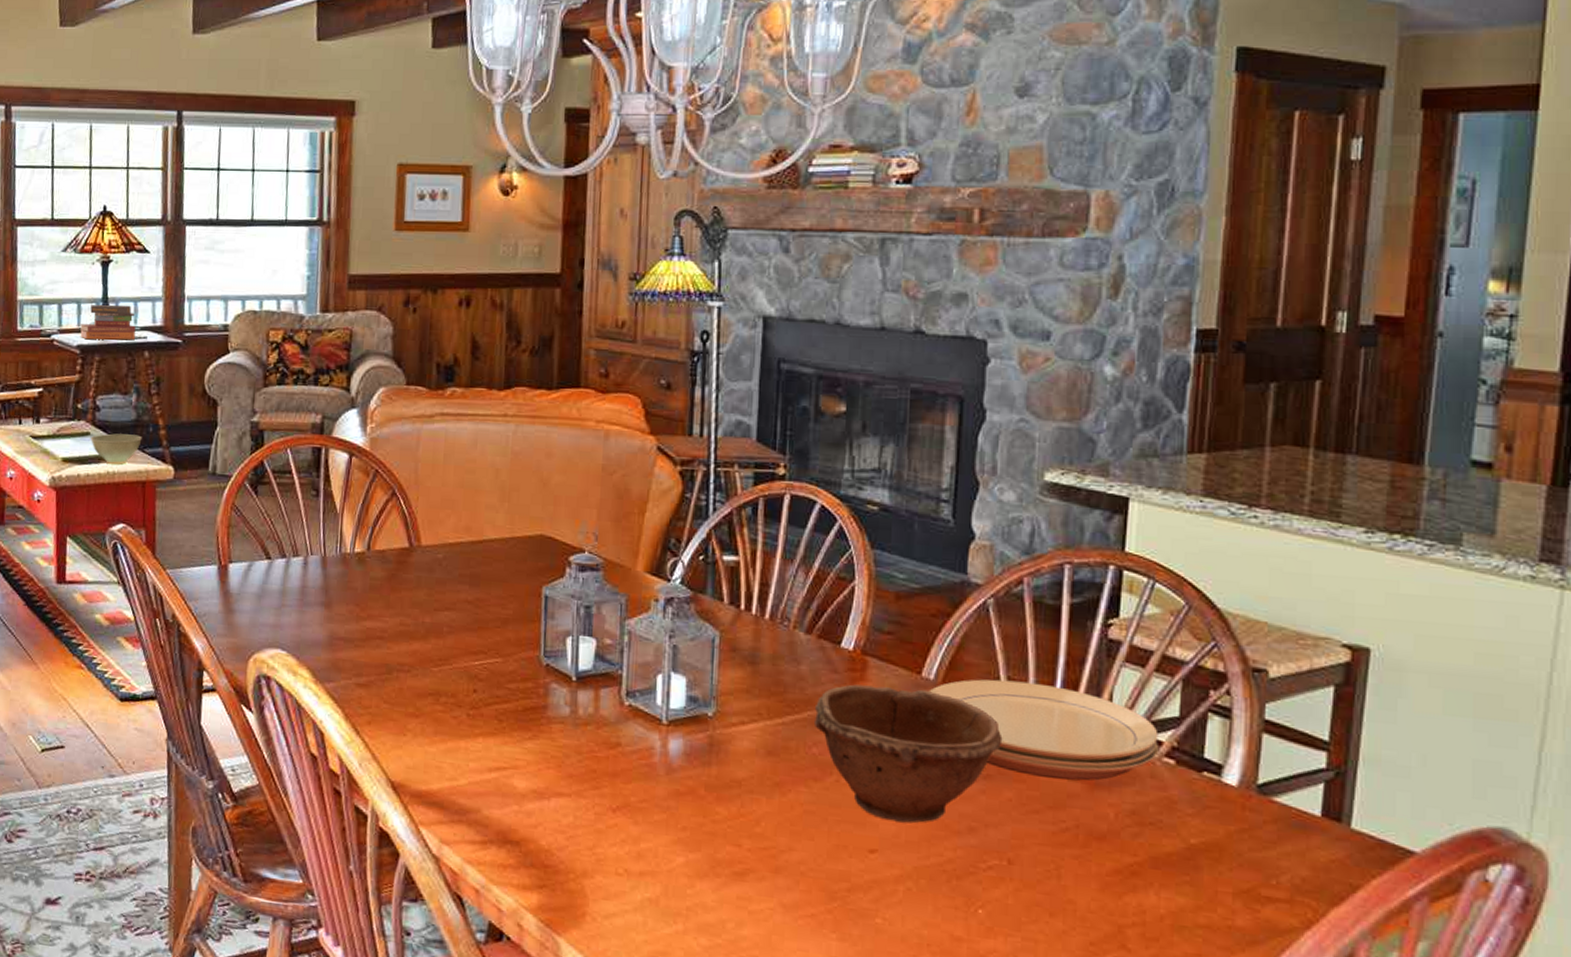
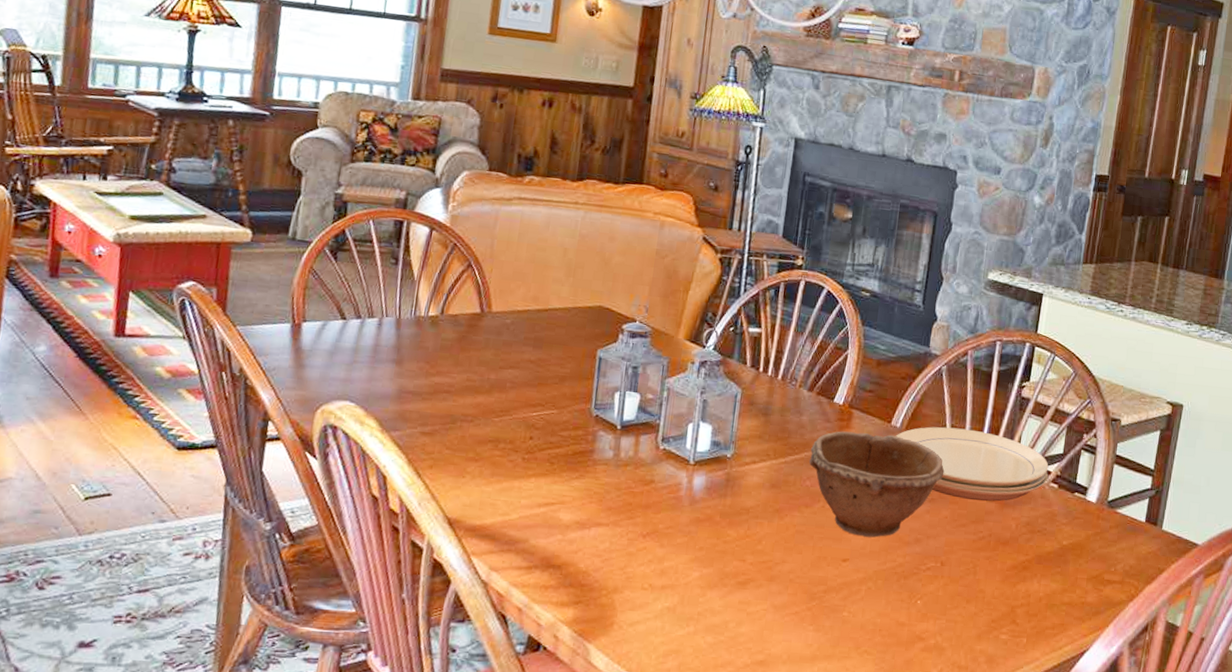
books: present [80,304,136,341] -> none [159,70,221,108]
bowl: present [90,433,142,466] -> none [162,195,220,226]

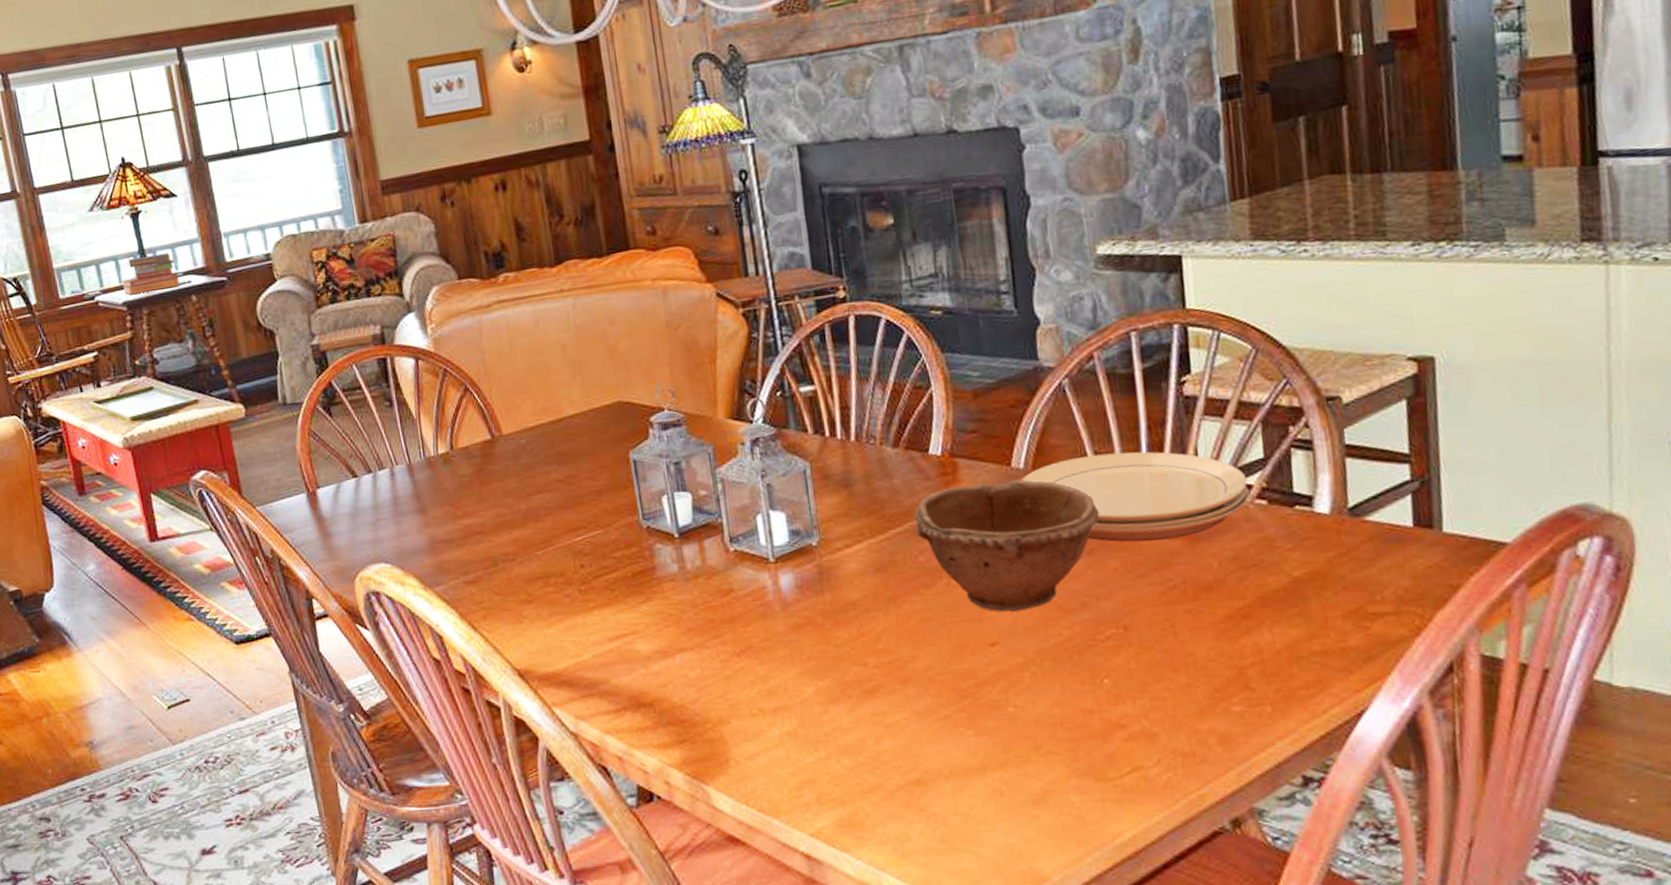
books: none [159,70,221,108] -> present [121,252,179,295]

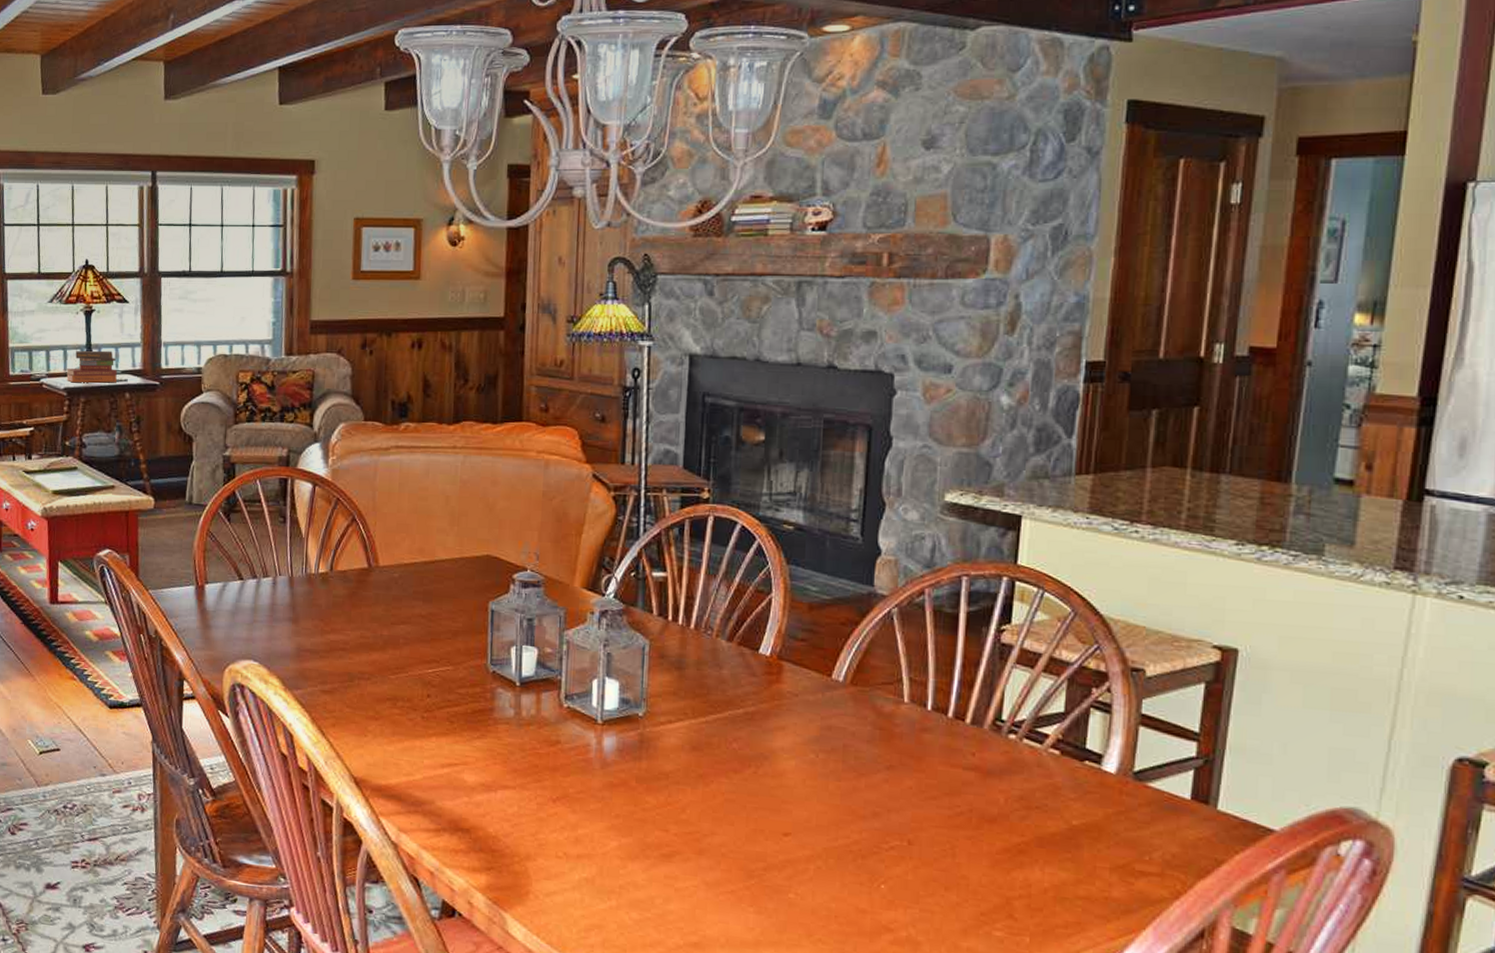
bowl: present [914,479,1100,612] -> none [734,686,905,810]
plate: present [1021,451,1250,542] -> none [838,680,1045,770]

